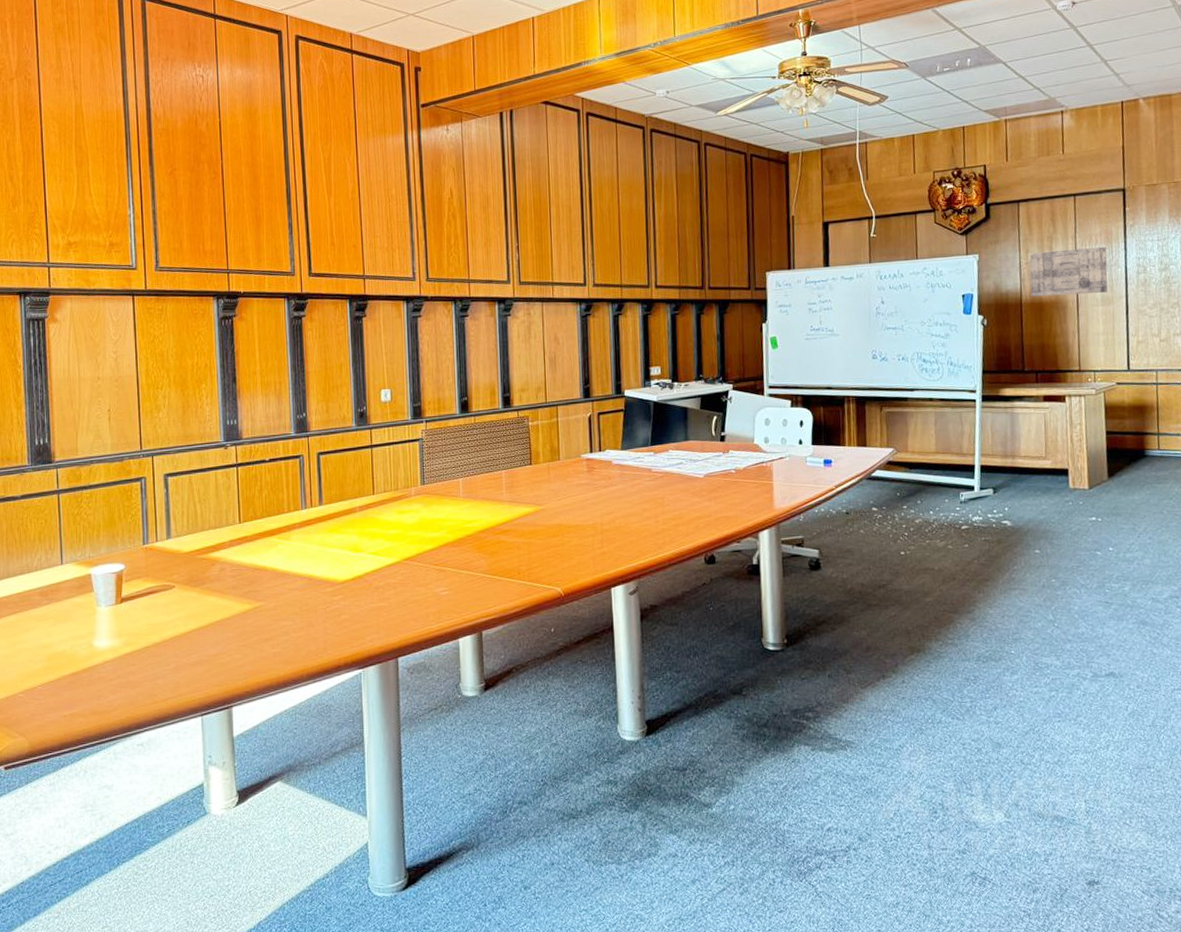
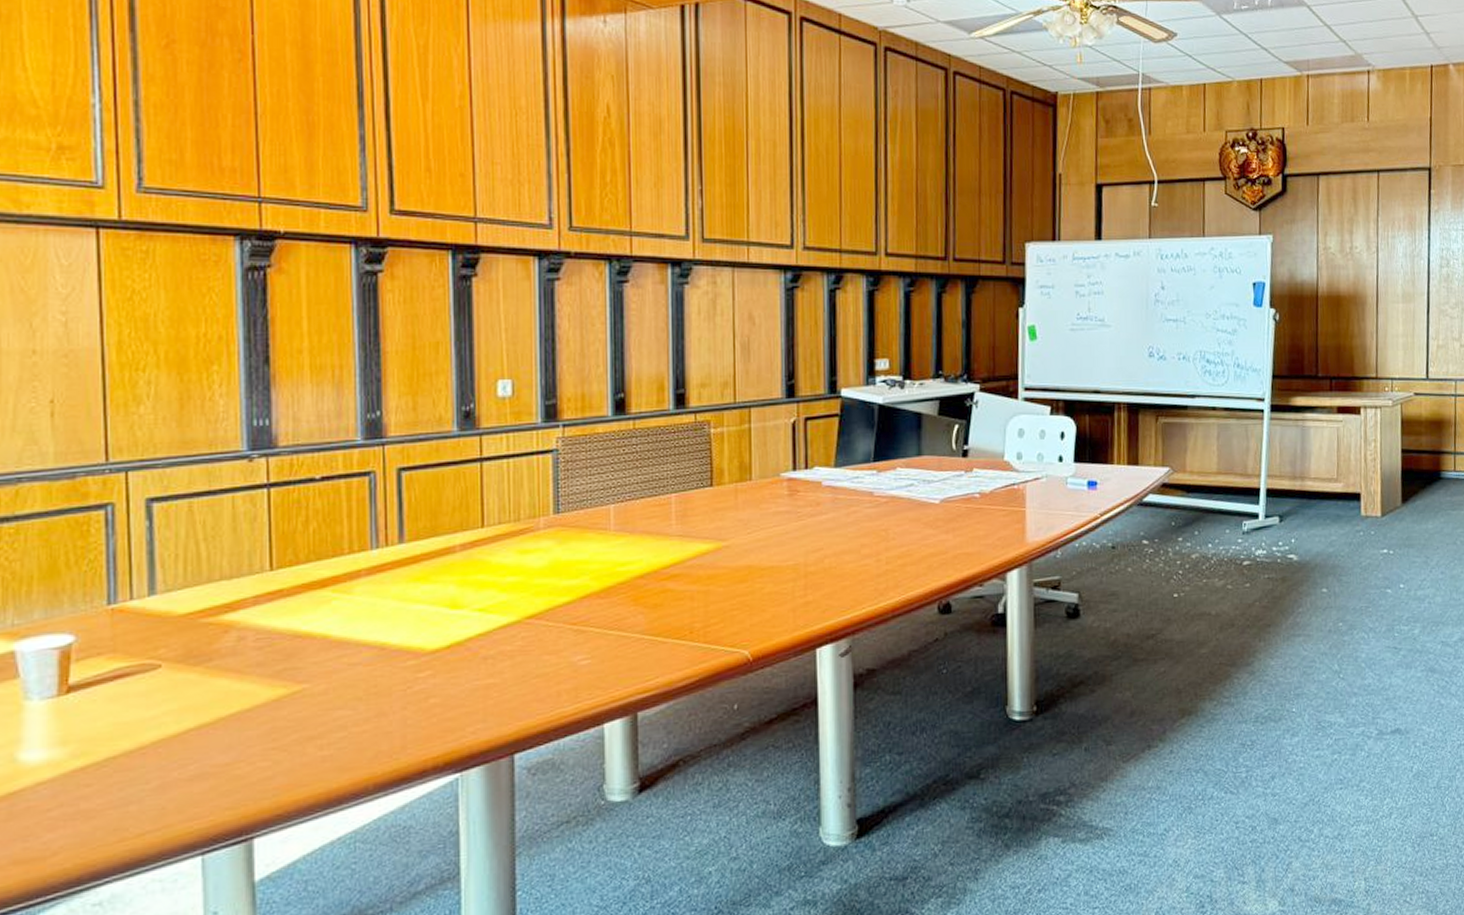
wall art: present [1029,246,1108,297] -> none [1327,234,1410,289]

